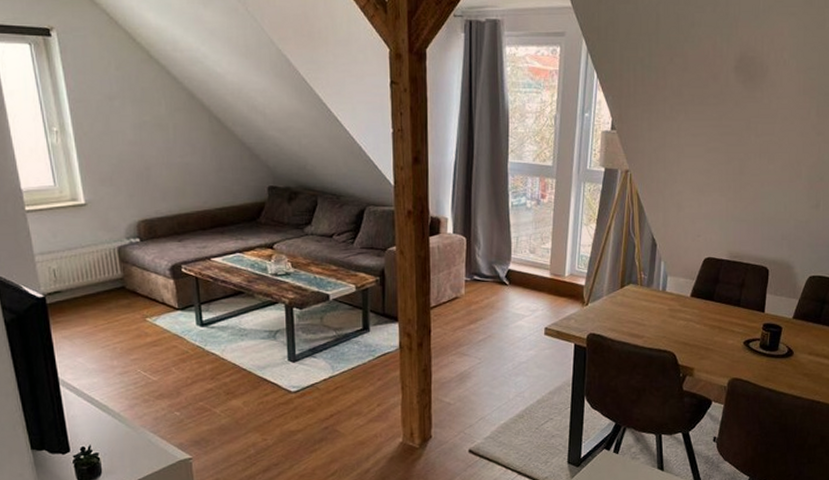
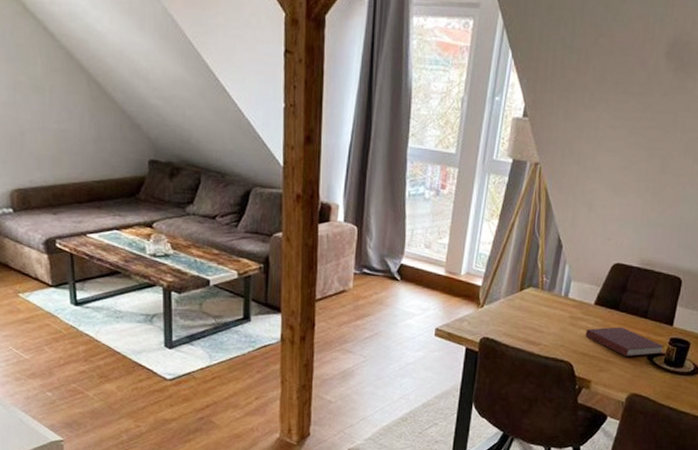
notebook: none [685,316,759,344] -> present [585,327,665,357]

